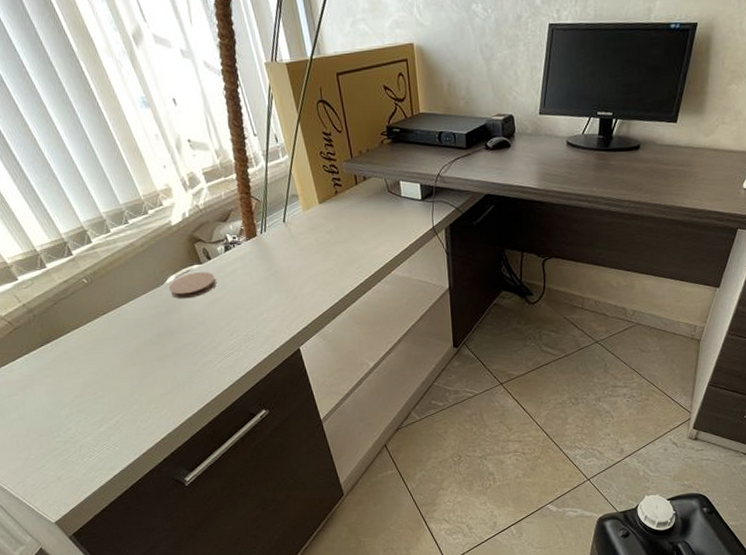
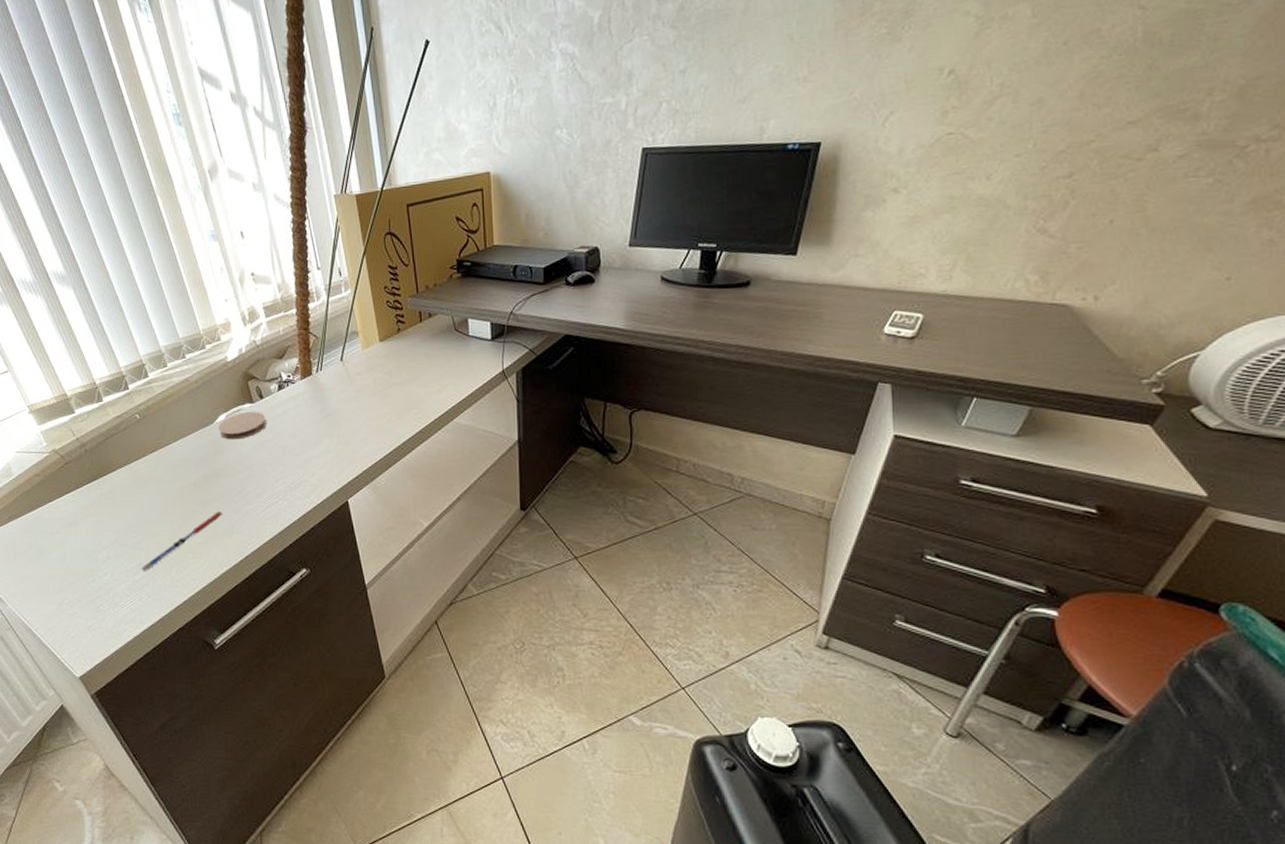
pen: none [105,365,182,423] -> present [141,512,223,571]

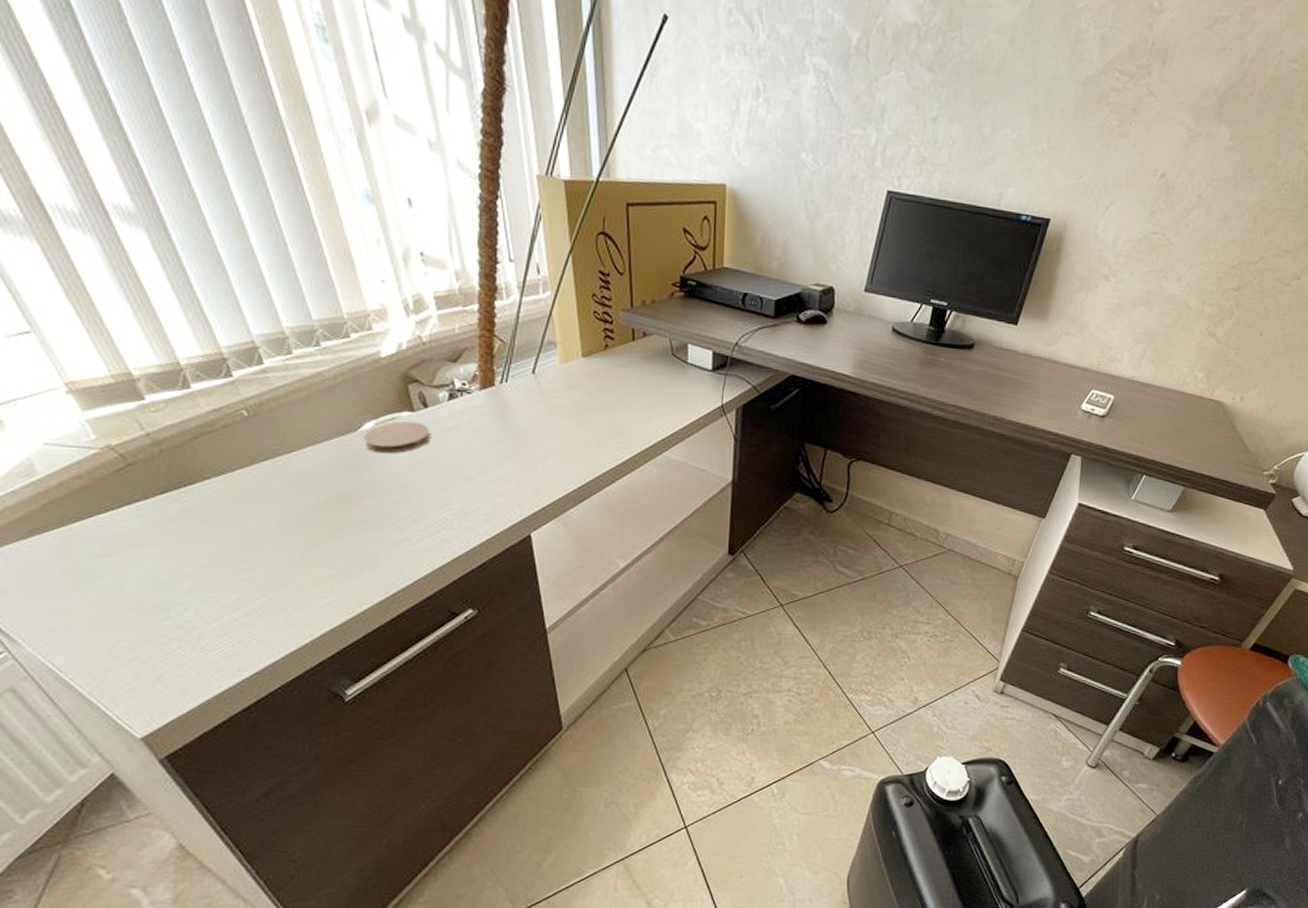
pen: present [141,512,223,571] -> none [243,538,365,607]

